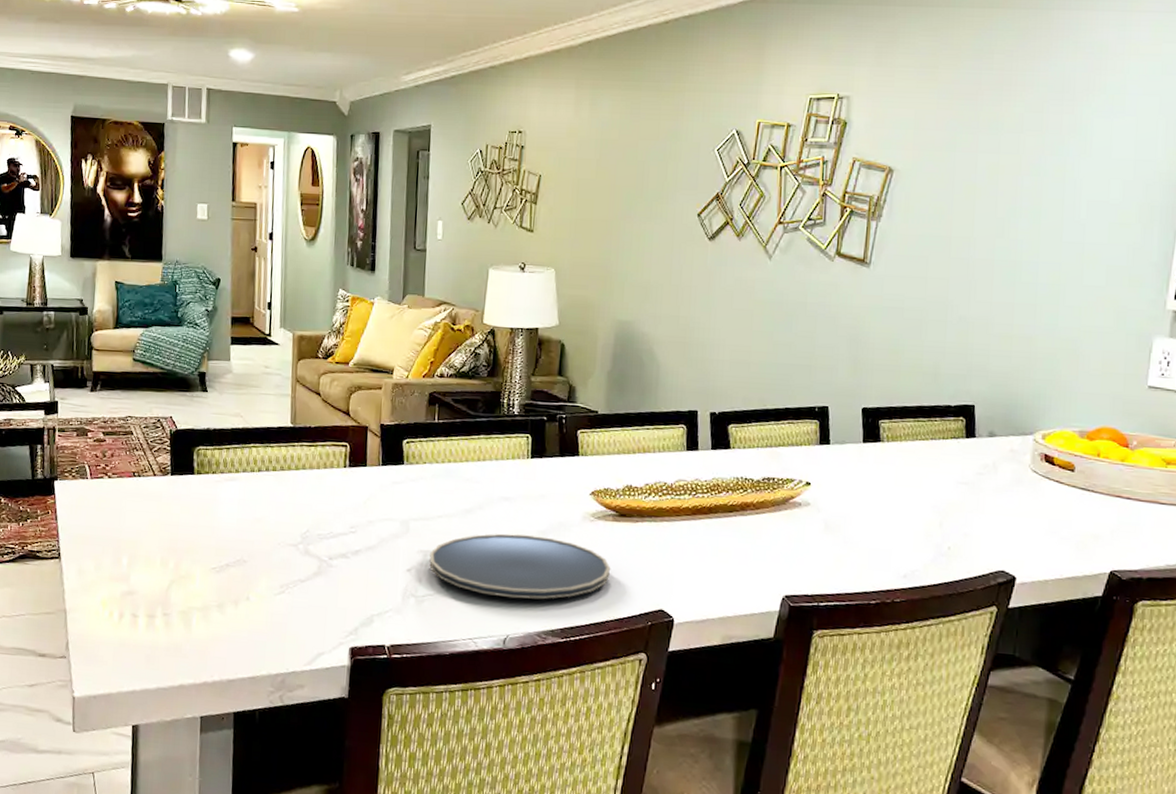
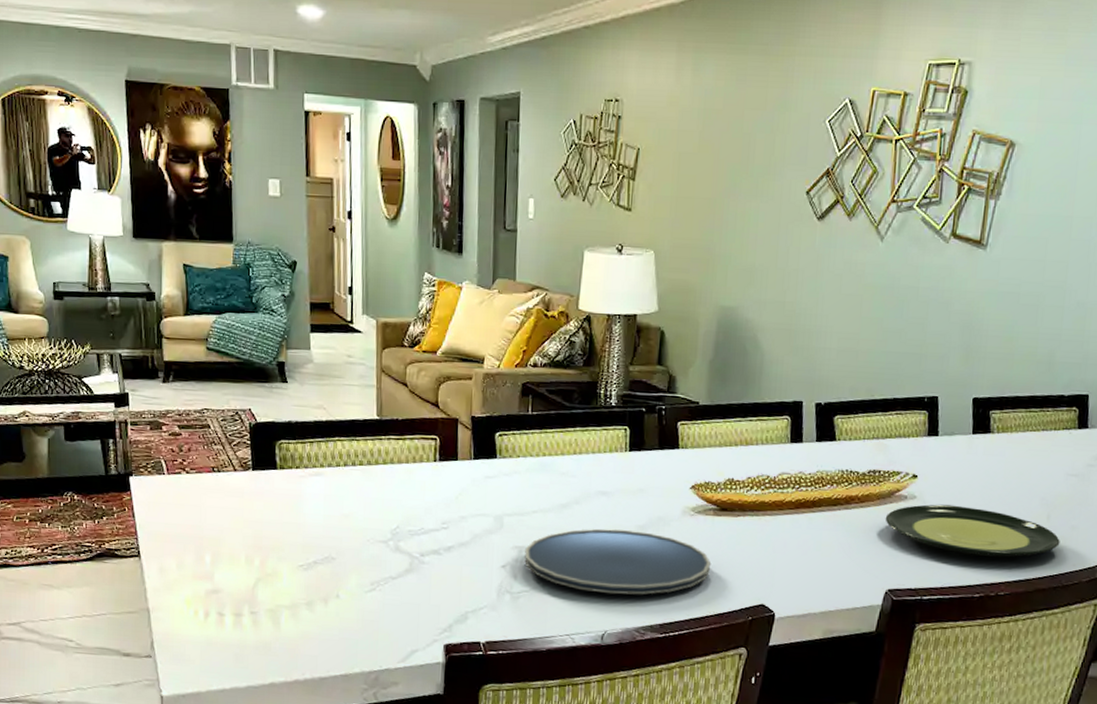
plate: none [780,511,953,564] -> present [885,504,1060,558]

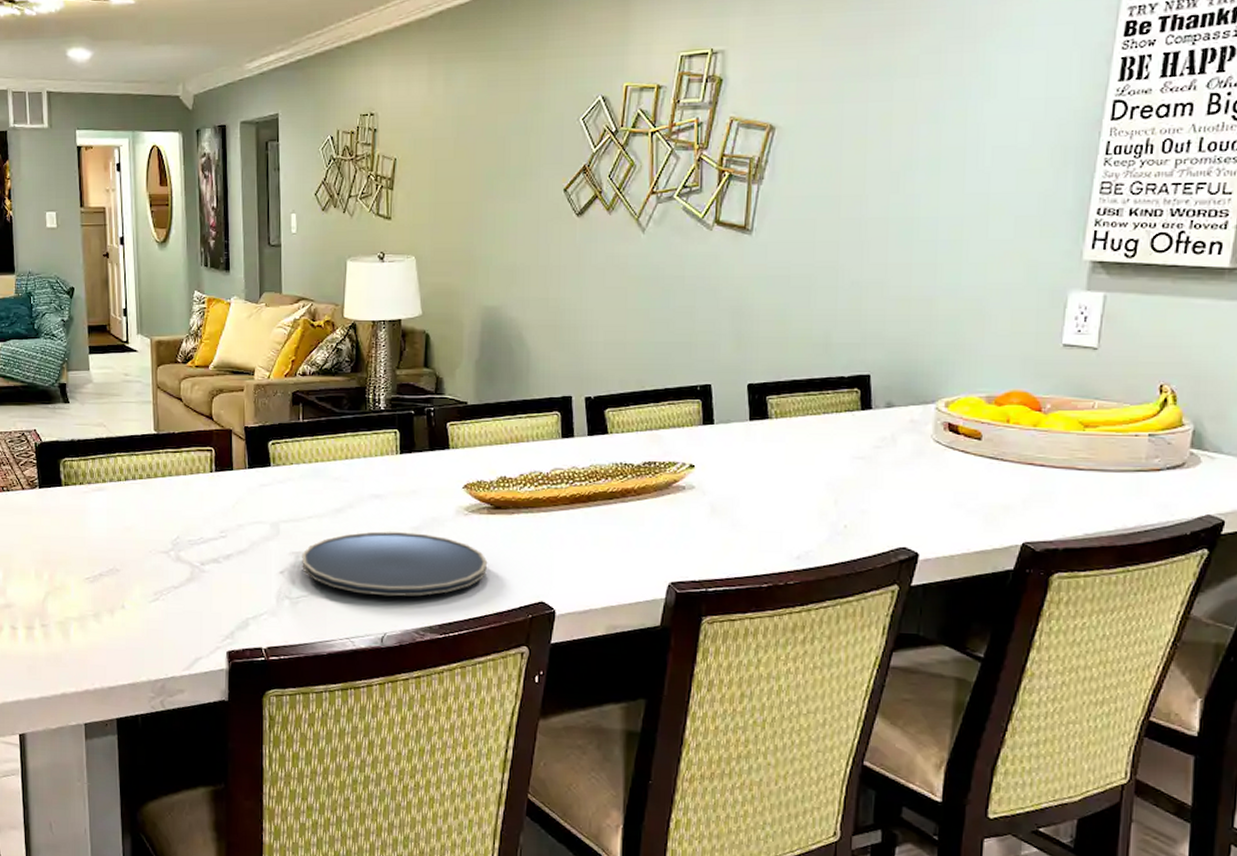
plate: present [885,504,1060,558] -> none [663,493,850,545]

